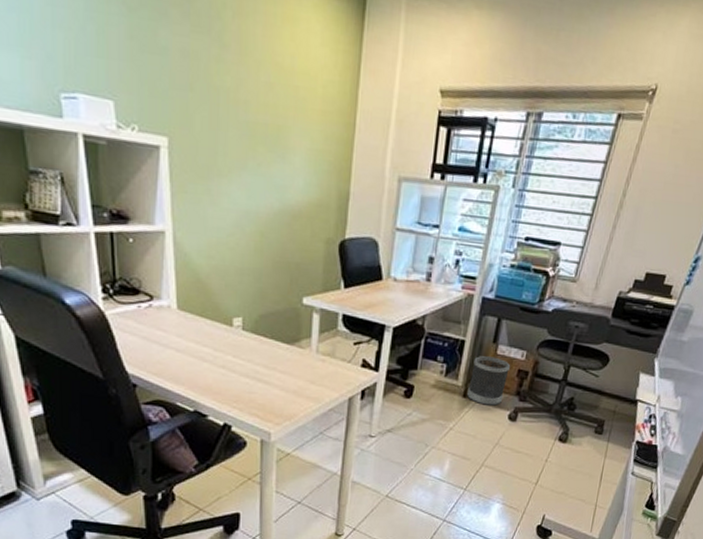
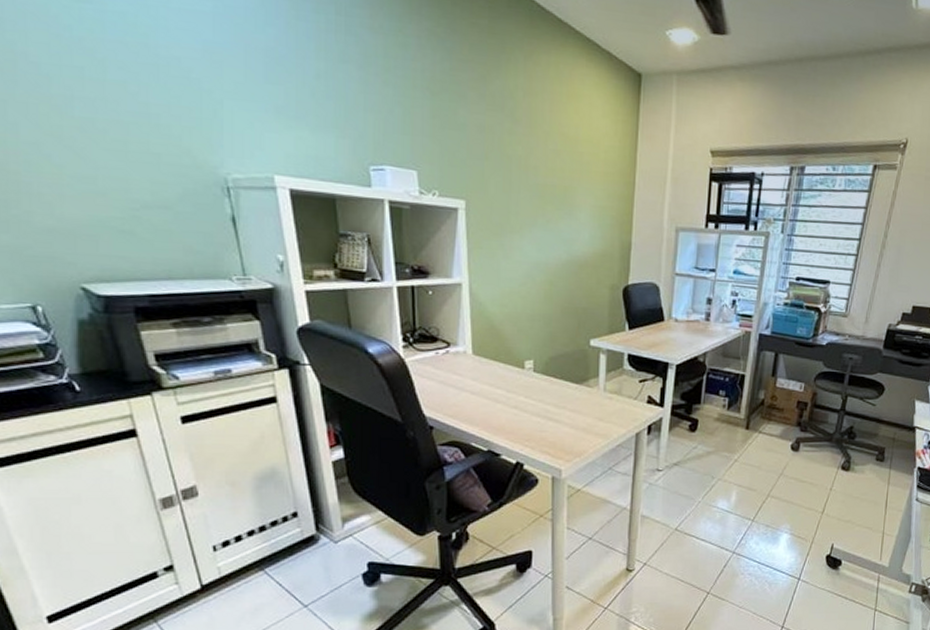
wastebasket: present [467,356,511,406] -> none [750,389,790,437]

